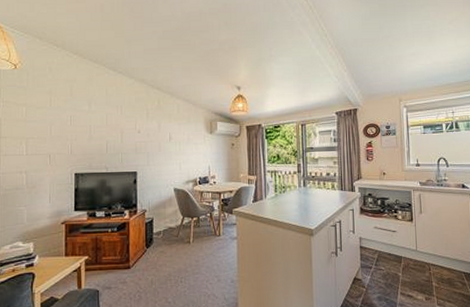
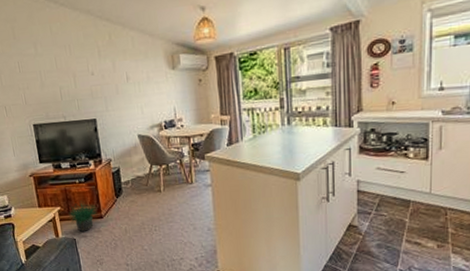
potted plant: none [94,250,126,283] -> present [67,201,98,231]

